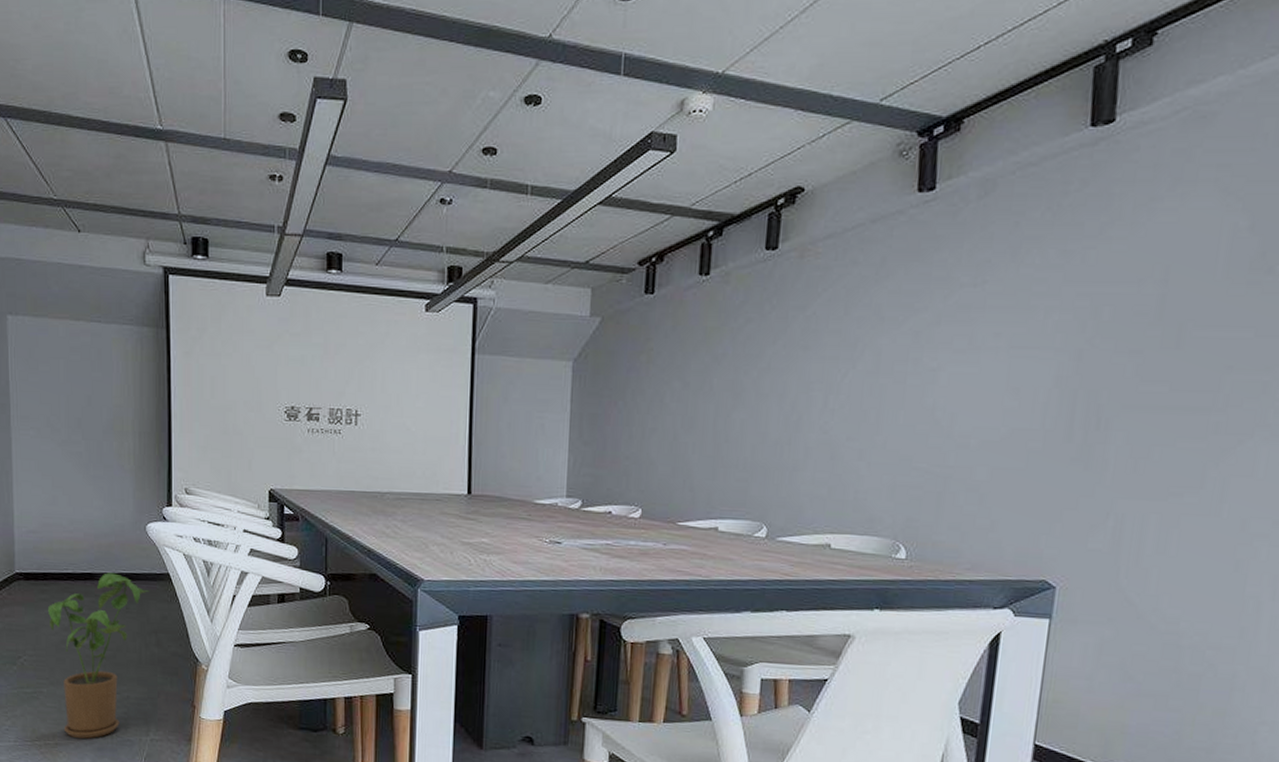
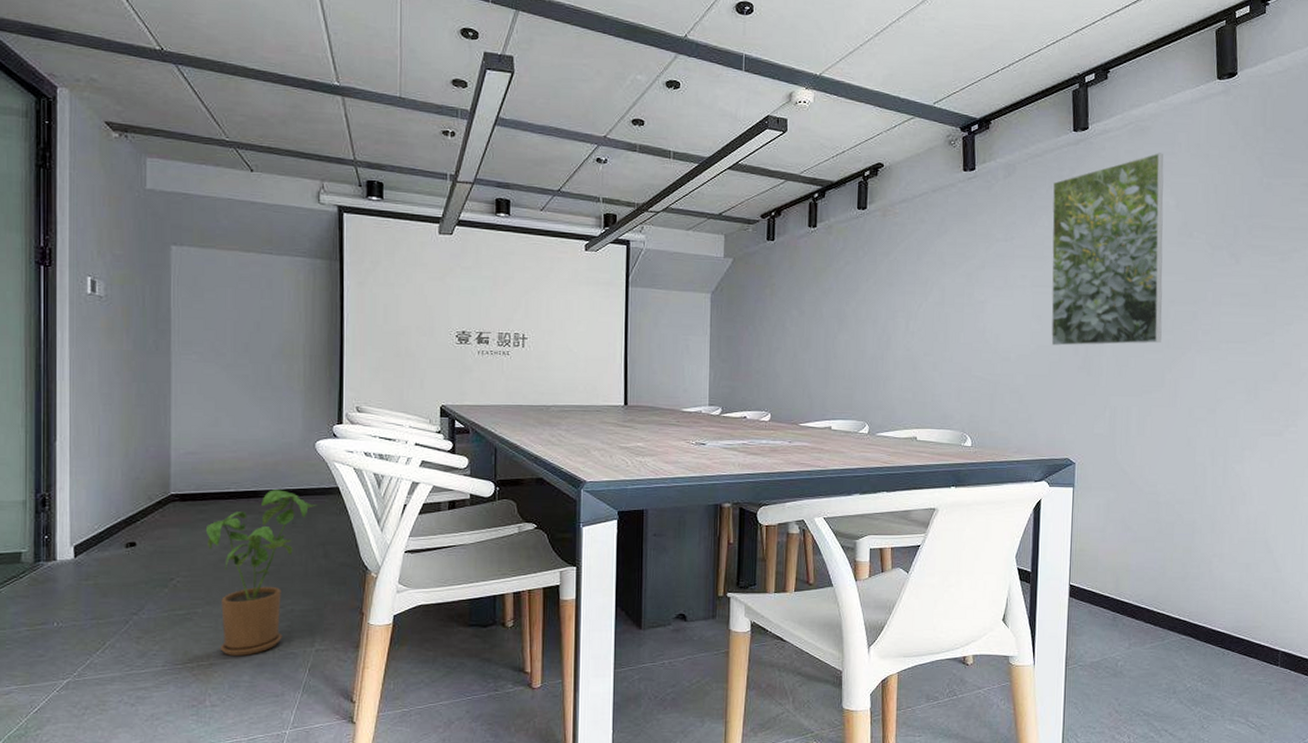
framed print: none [1032,150,1236,430] -> present [1050,152,1164,346]

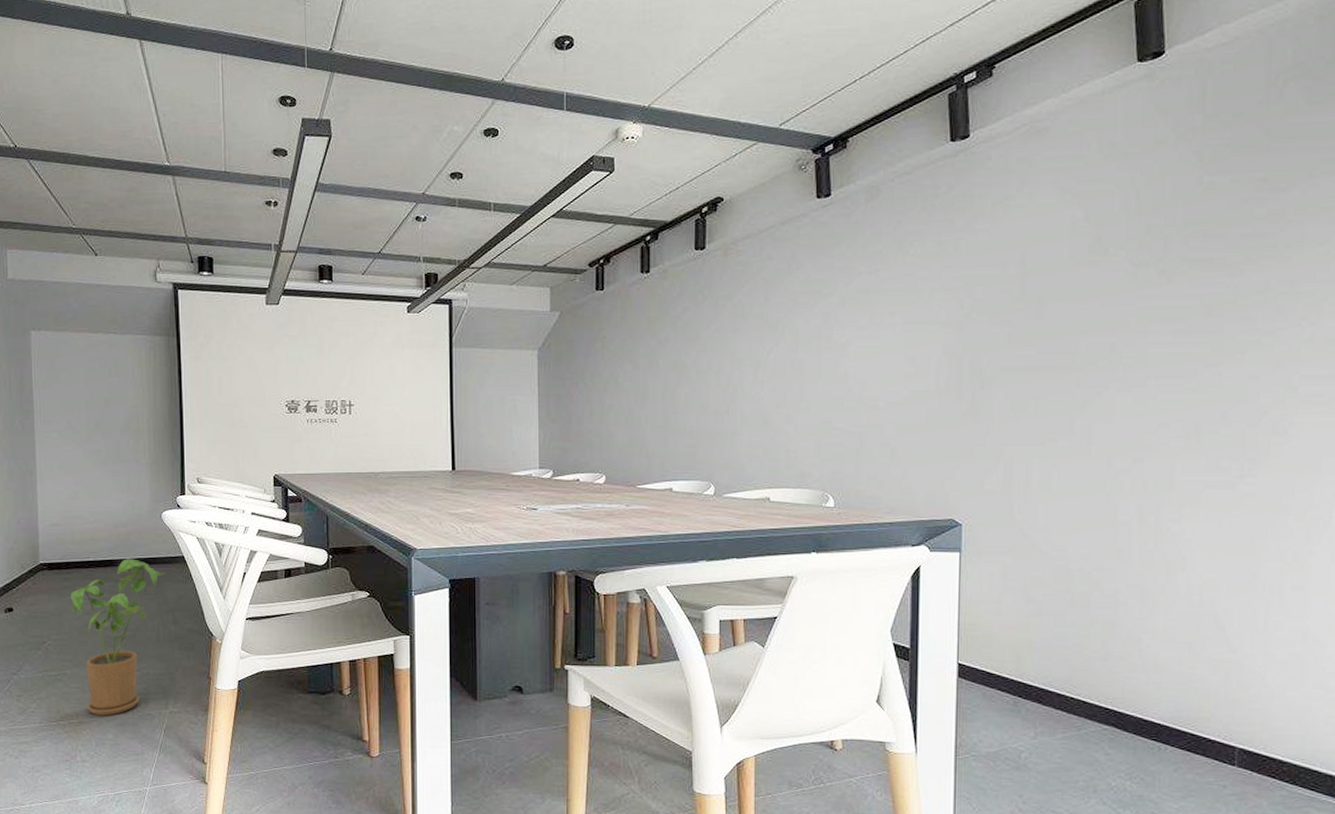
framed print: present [1050,152,1164,346] -> none [926,157,1070,390]

